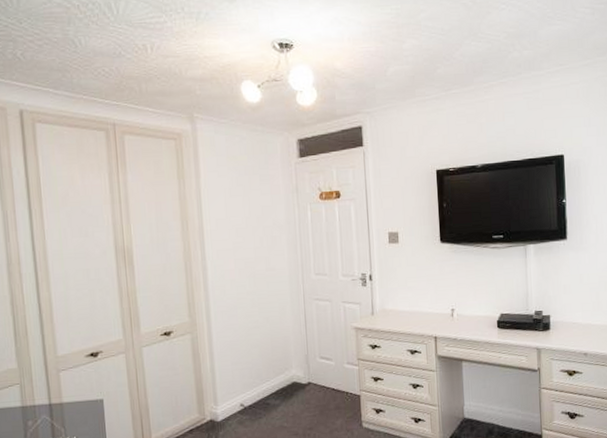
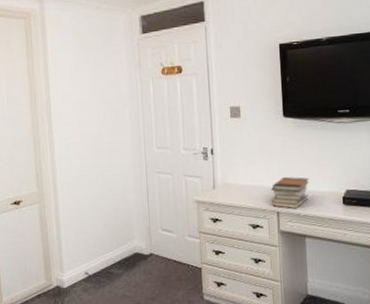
book stack: none [429,301,466,334] -> present [271,176,310,209]

